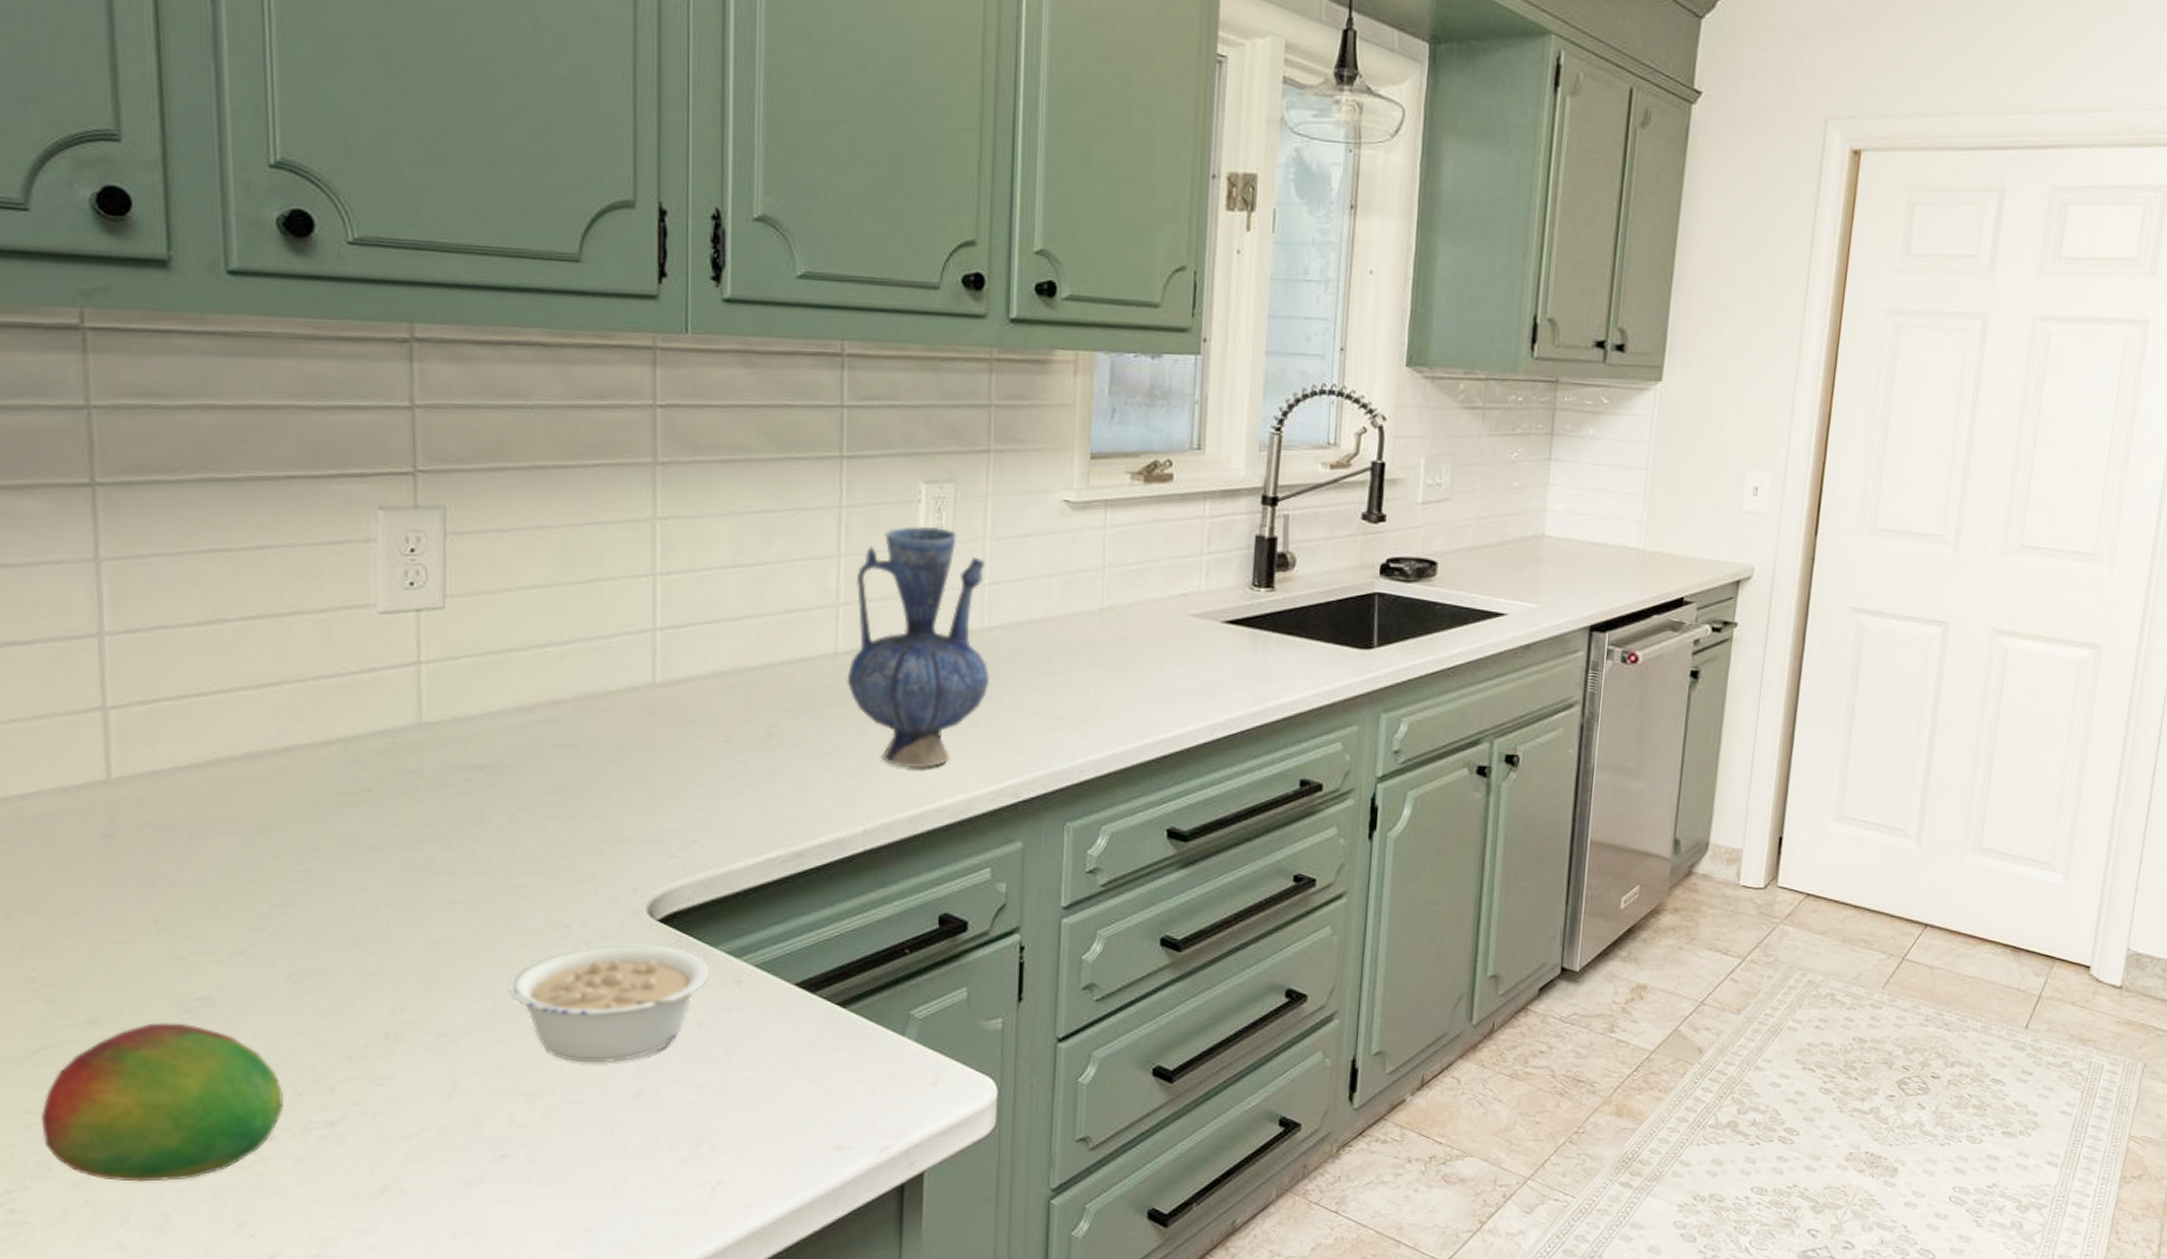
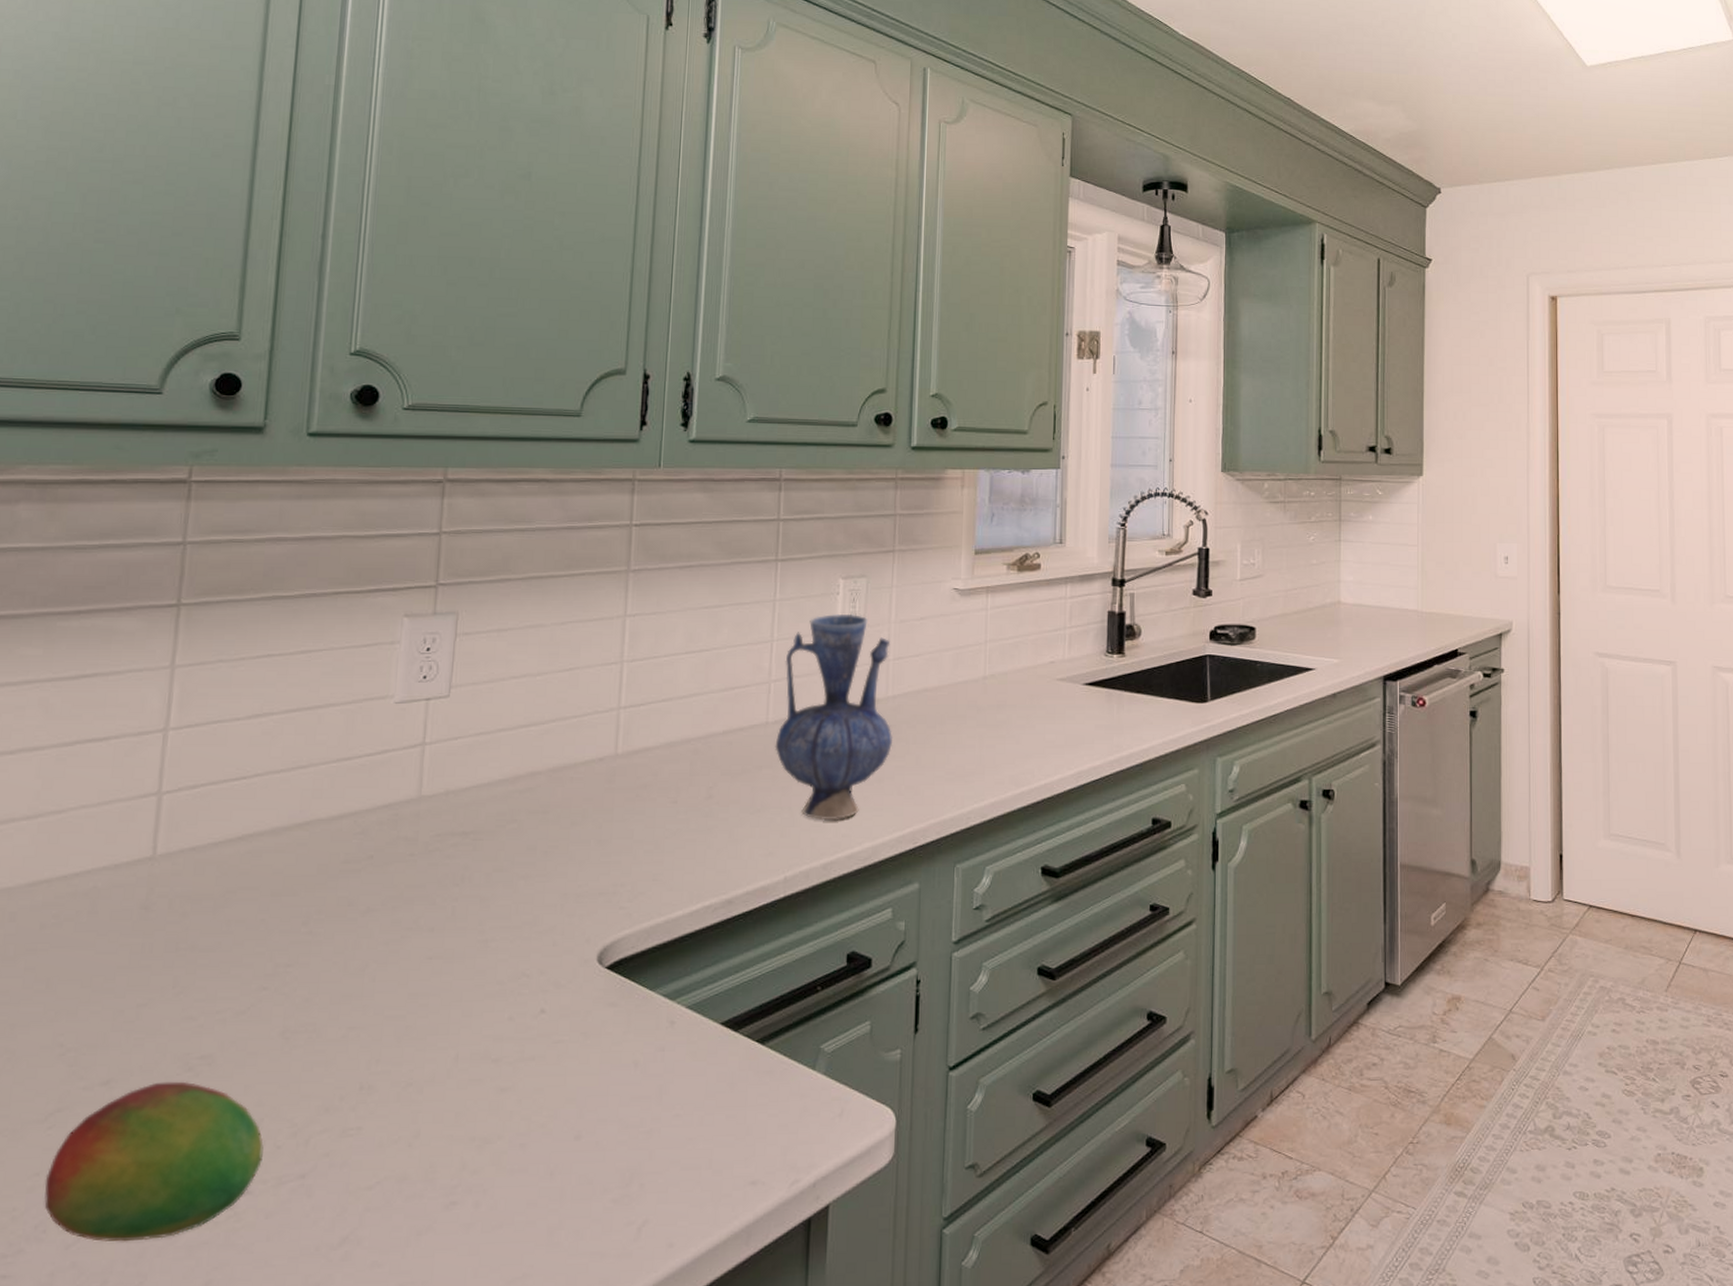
legume: present [507,943,710,1062] -> none [471,990,648,1106]

